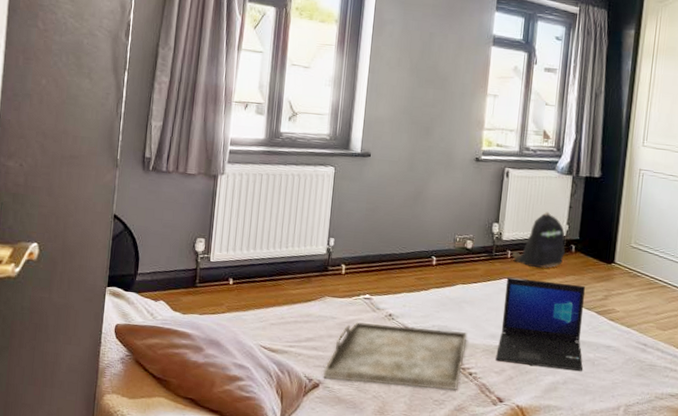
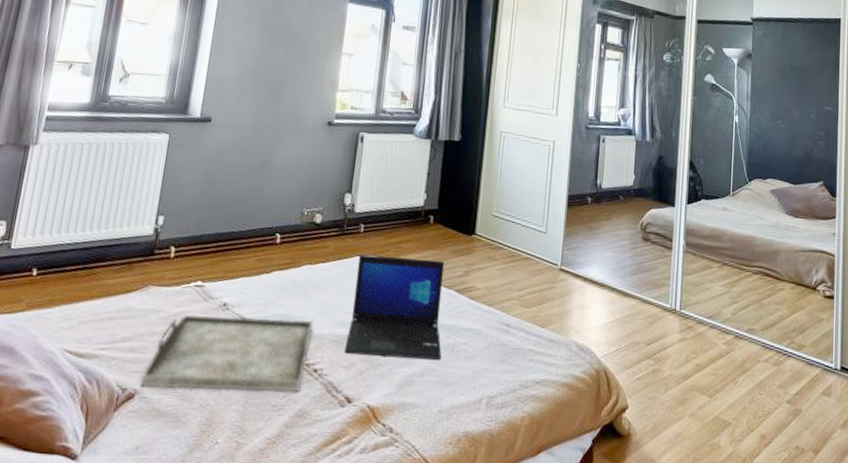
backpack: present [512,211,565,268] -> none [365,179,423,243]

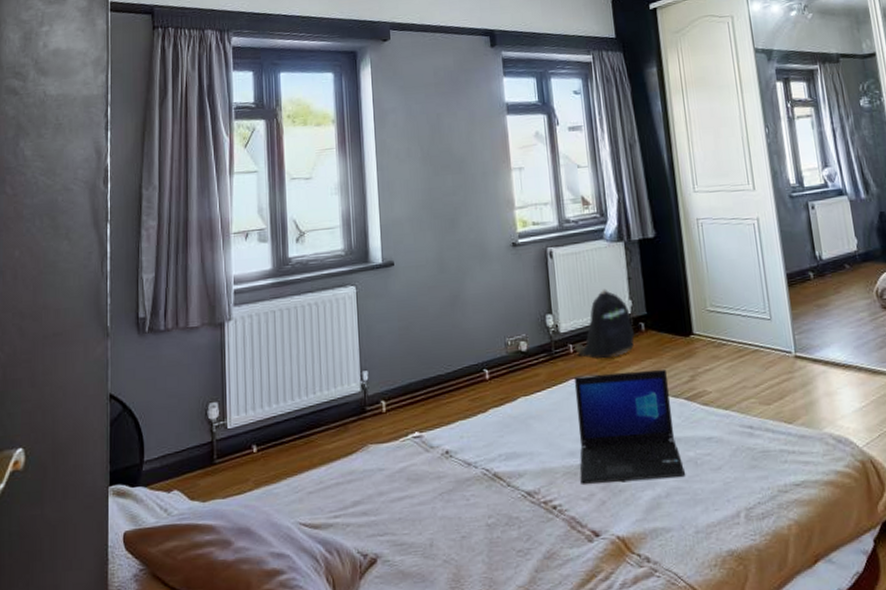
serving tray: present [140,315,314,392] -> none [379,456,544,550]
backpack: none [365,179,423,243] -> present [575,289,635,359]

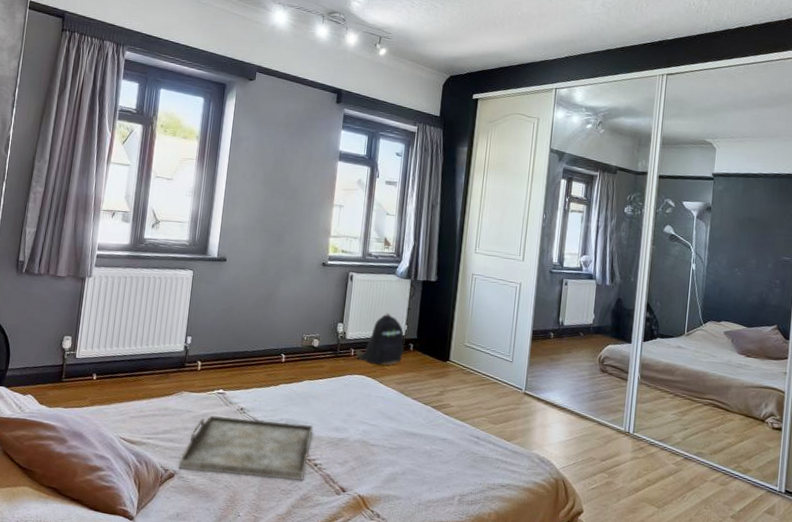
serving tray: none [379,456,544,550] -> present [178,415,314,480]
laptop: present [573,370,685,484] -> none [339,373,423,463]

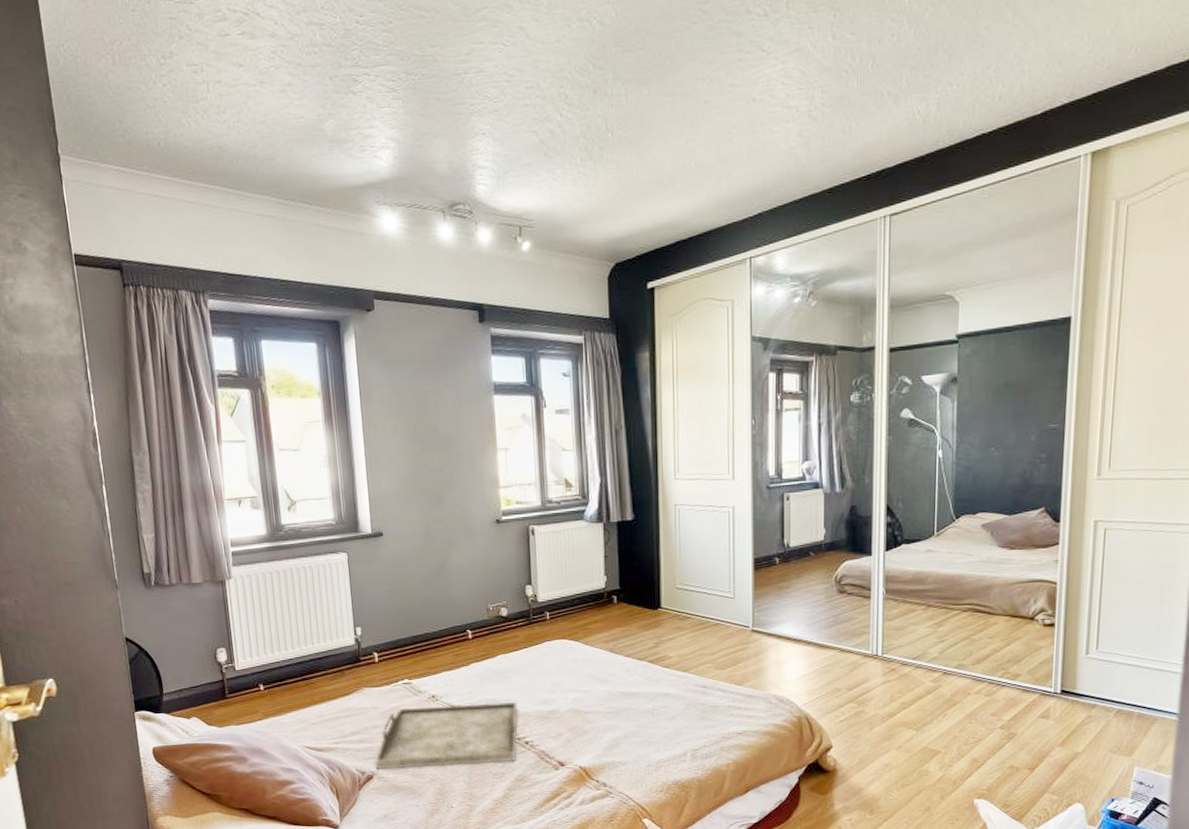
backpack: present [355,312,404,365] -> none [551,565,607,625]

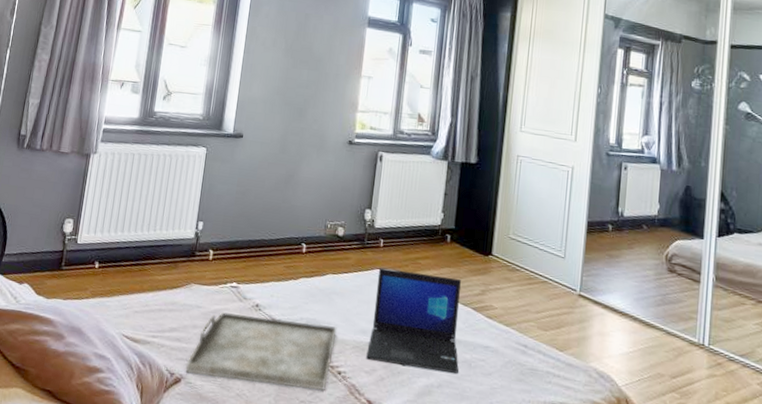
laptop: none [549,636,642,726] -> present [366,267,462,374]

